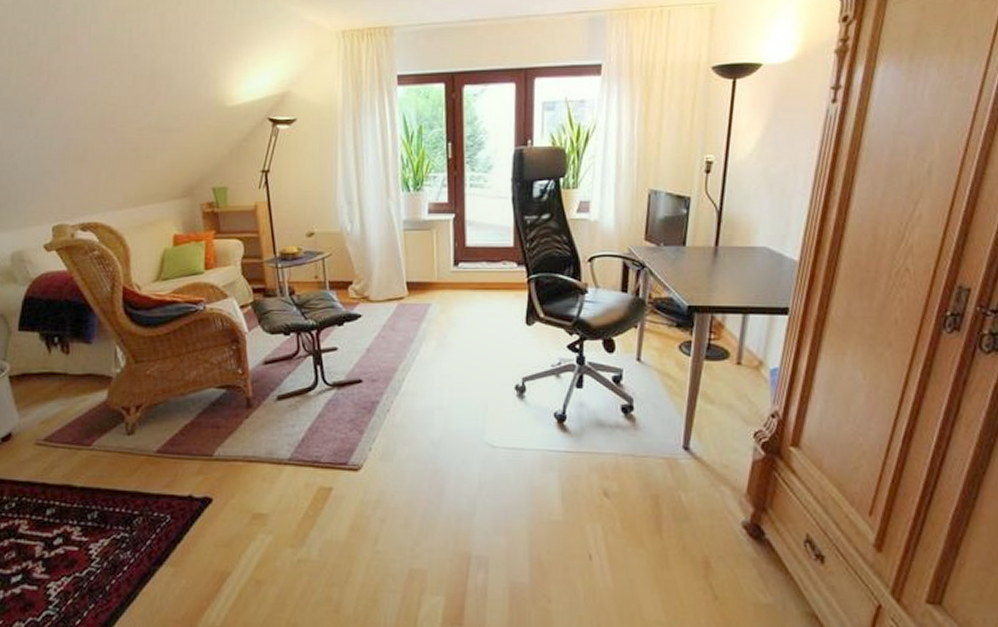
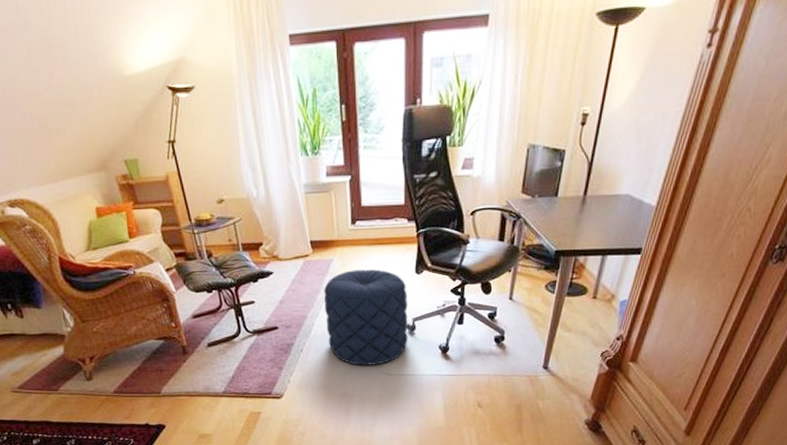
pouf: none [418,317,517,434] -> present [323,269,408,366]

